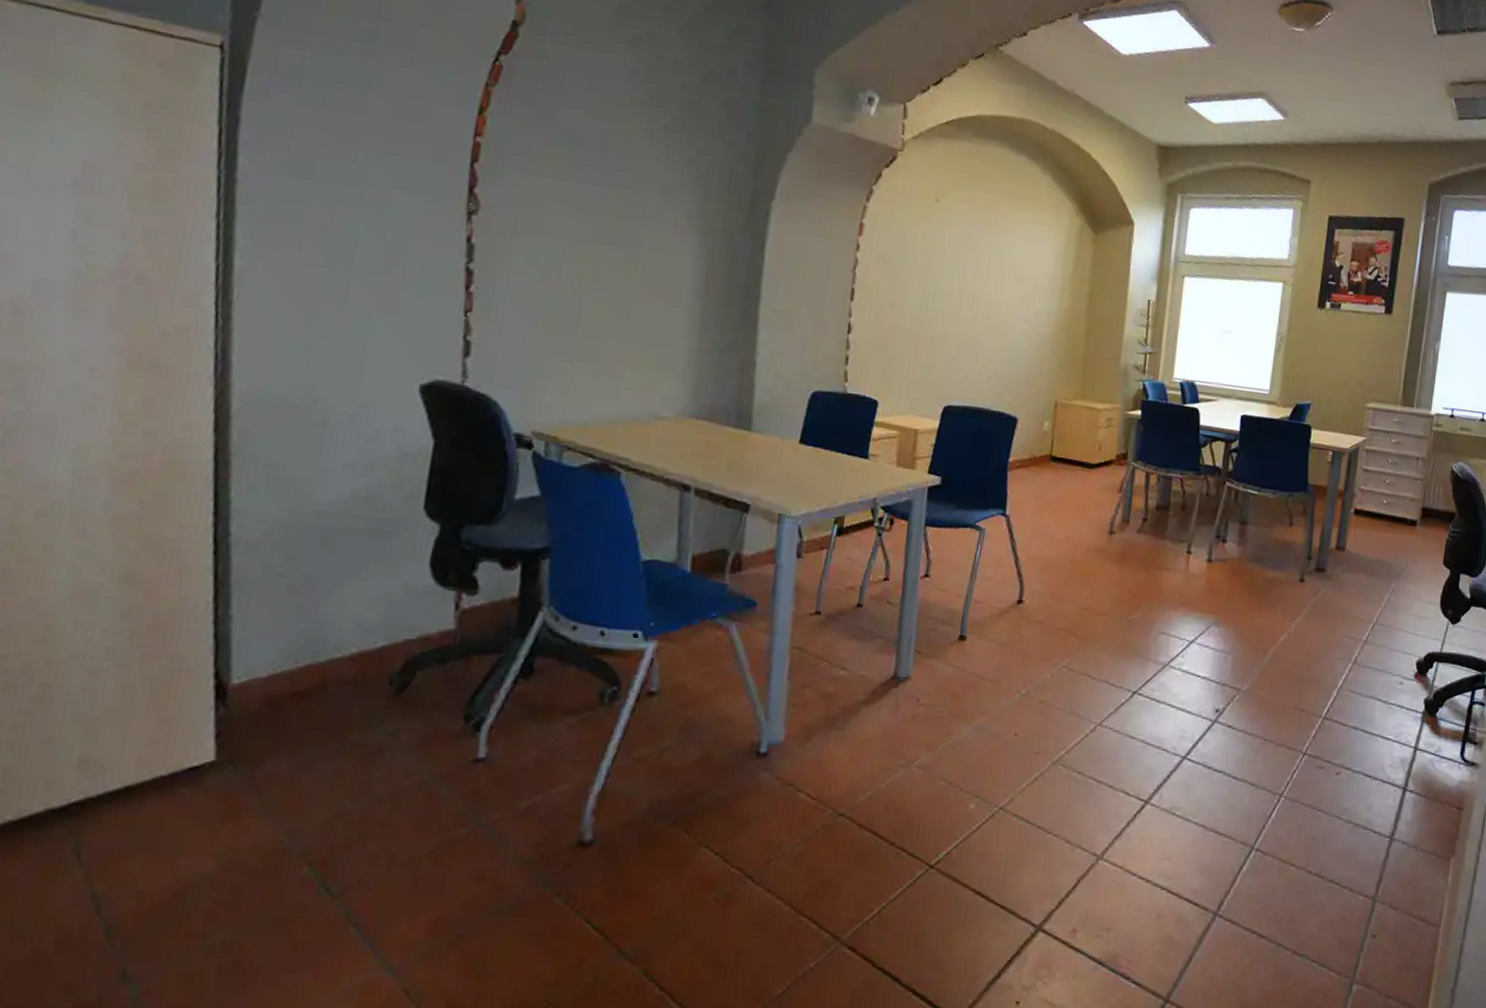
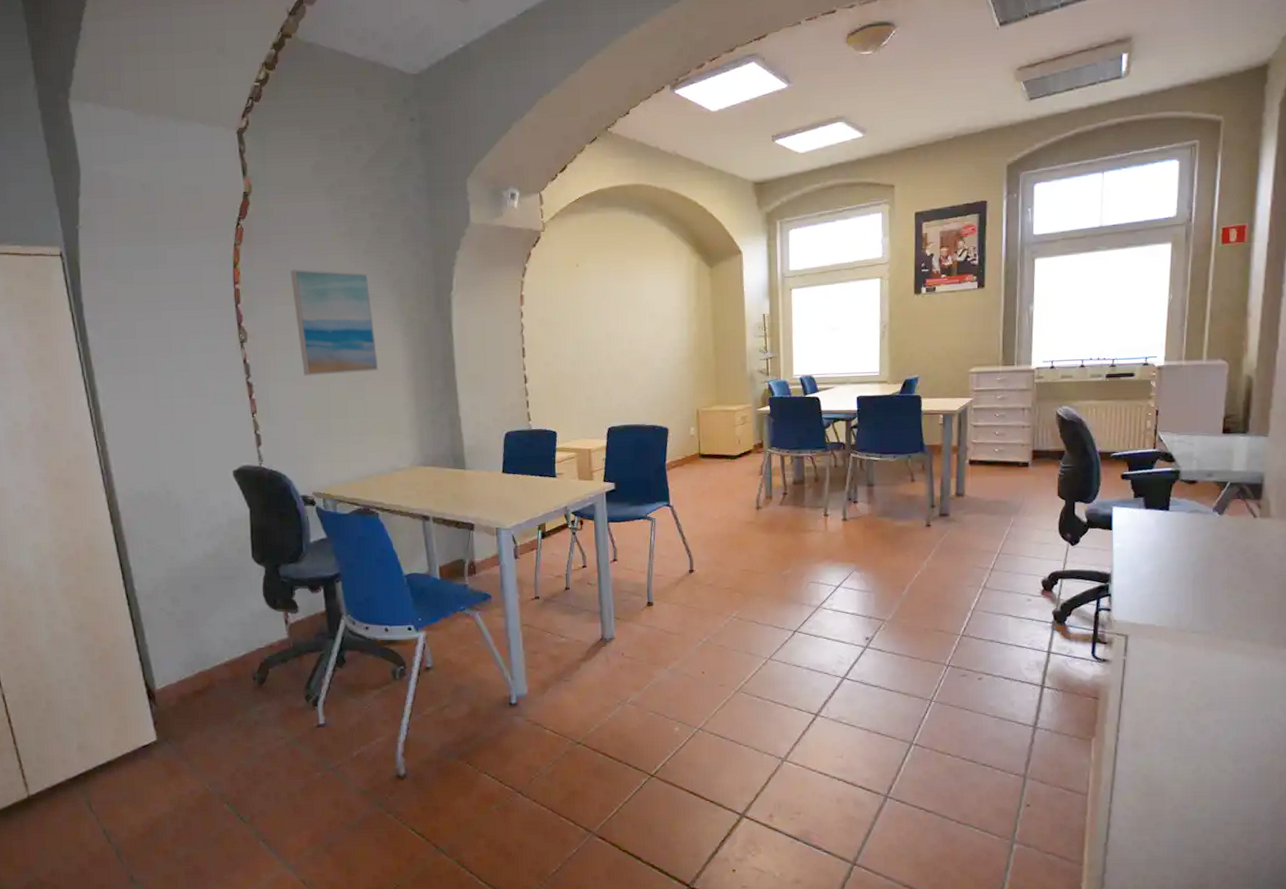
wall art: none [550,133,665,286] -> present [290,269,379,377]

